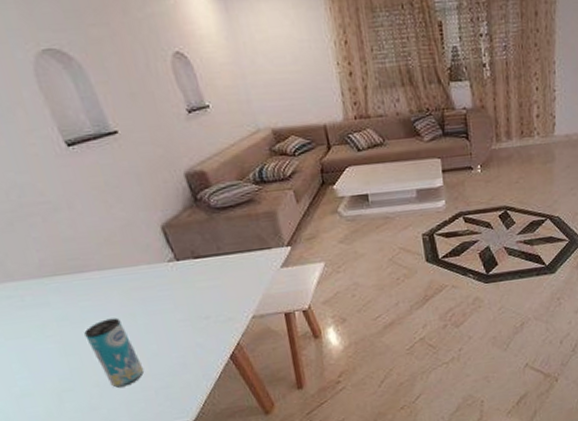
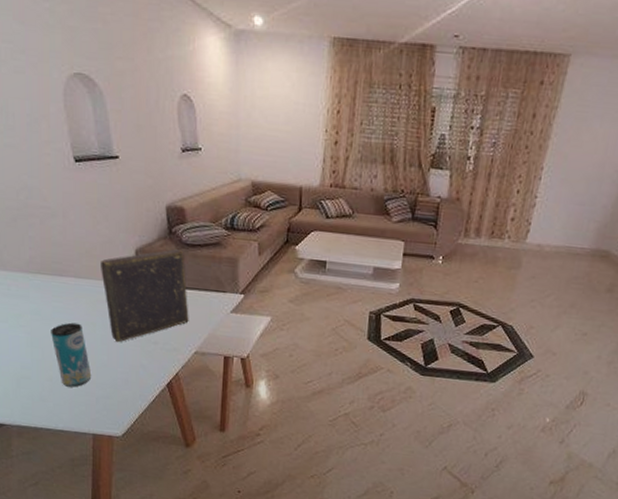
book: none [124,214,238,328] -> present [101,248,189,343]

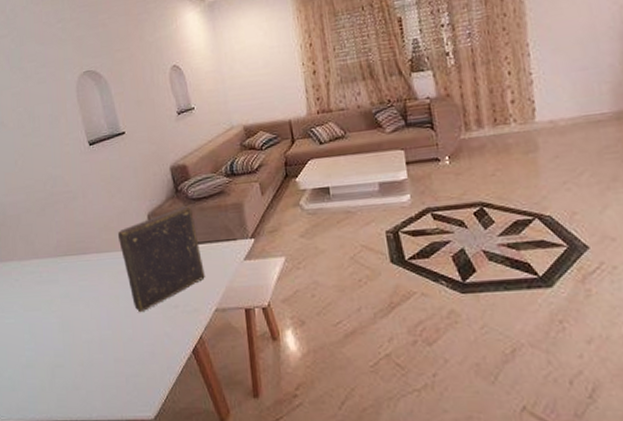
beverage can: present [51,322,92,388] -> none [79,299,120,369]

